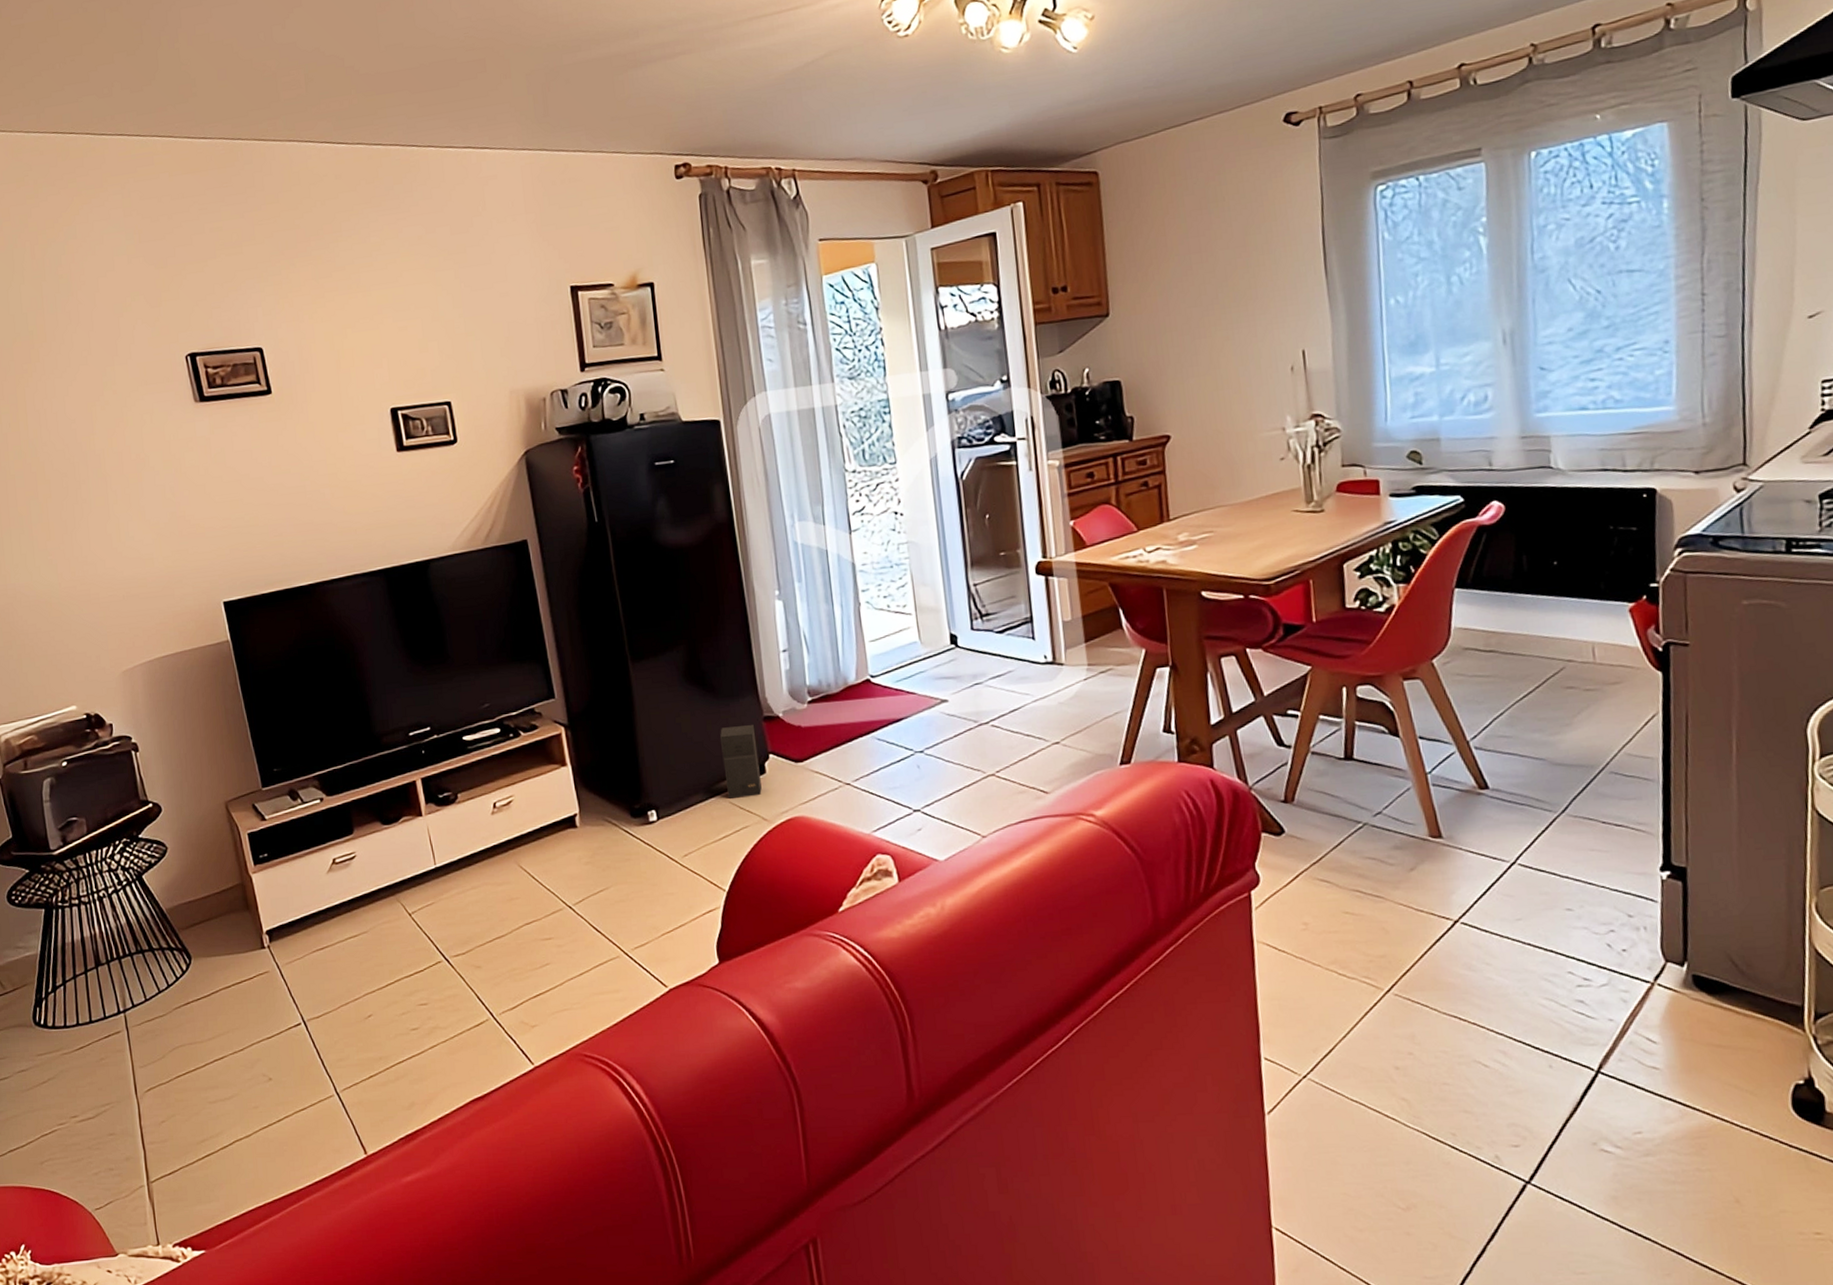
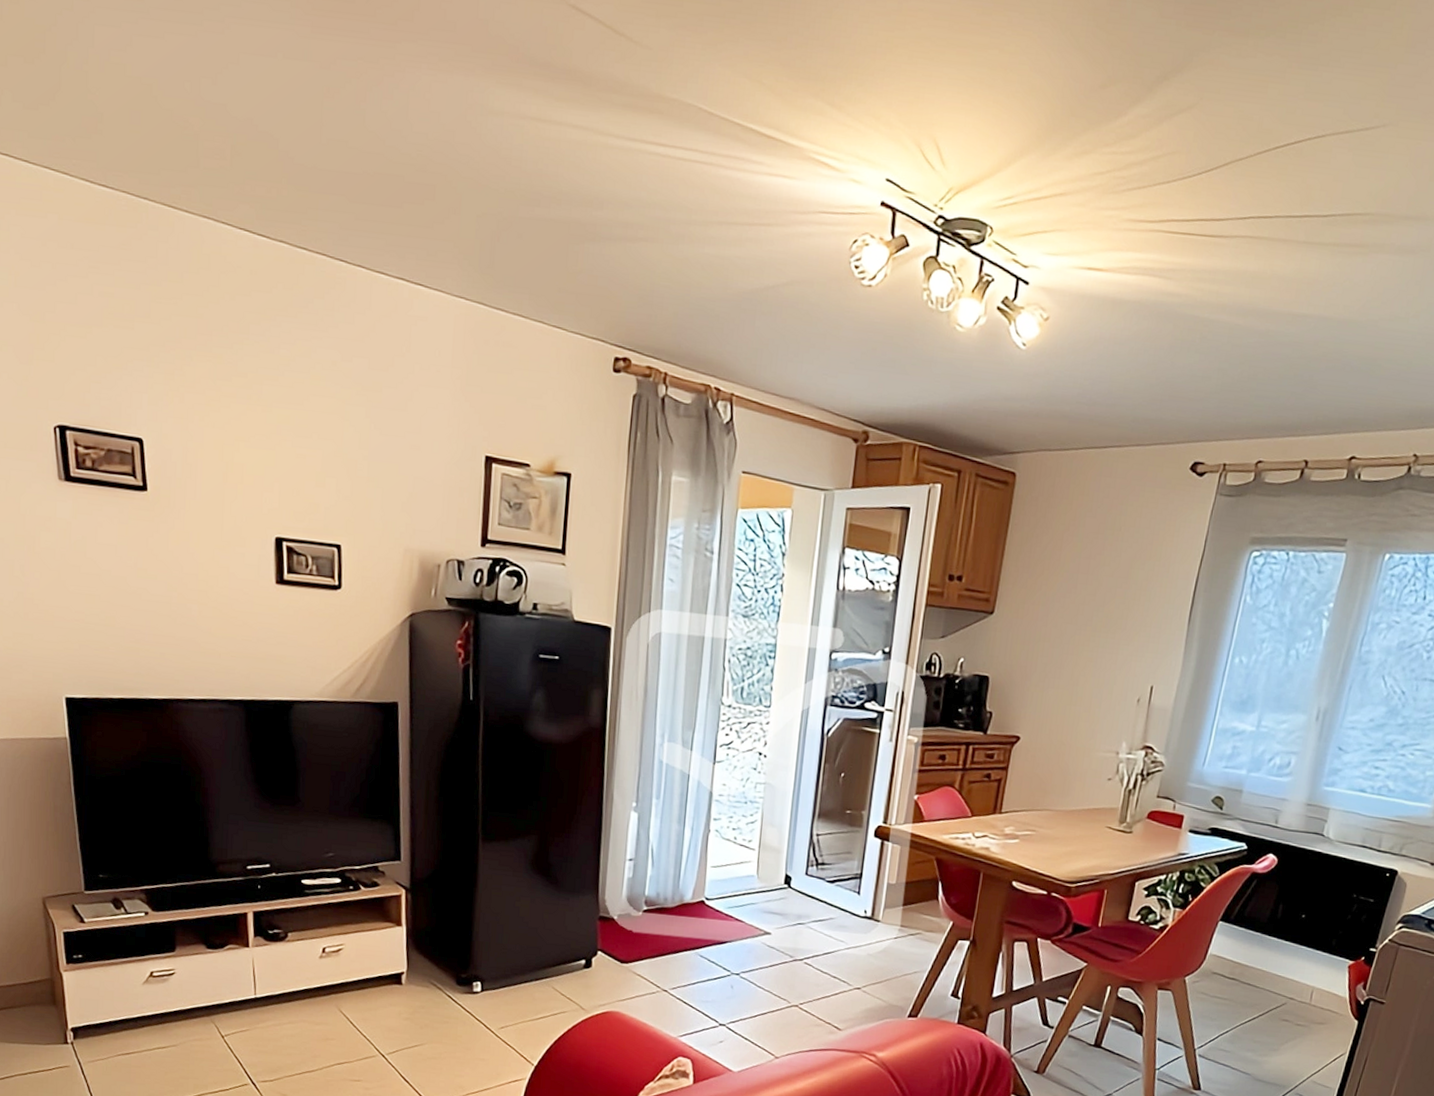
speaker: present [720,725,762,799] -> none [552,919,588,986]

